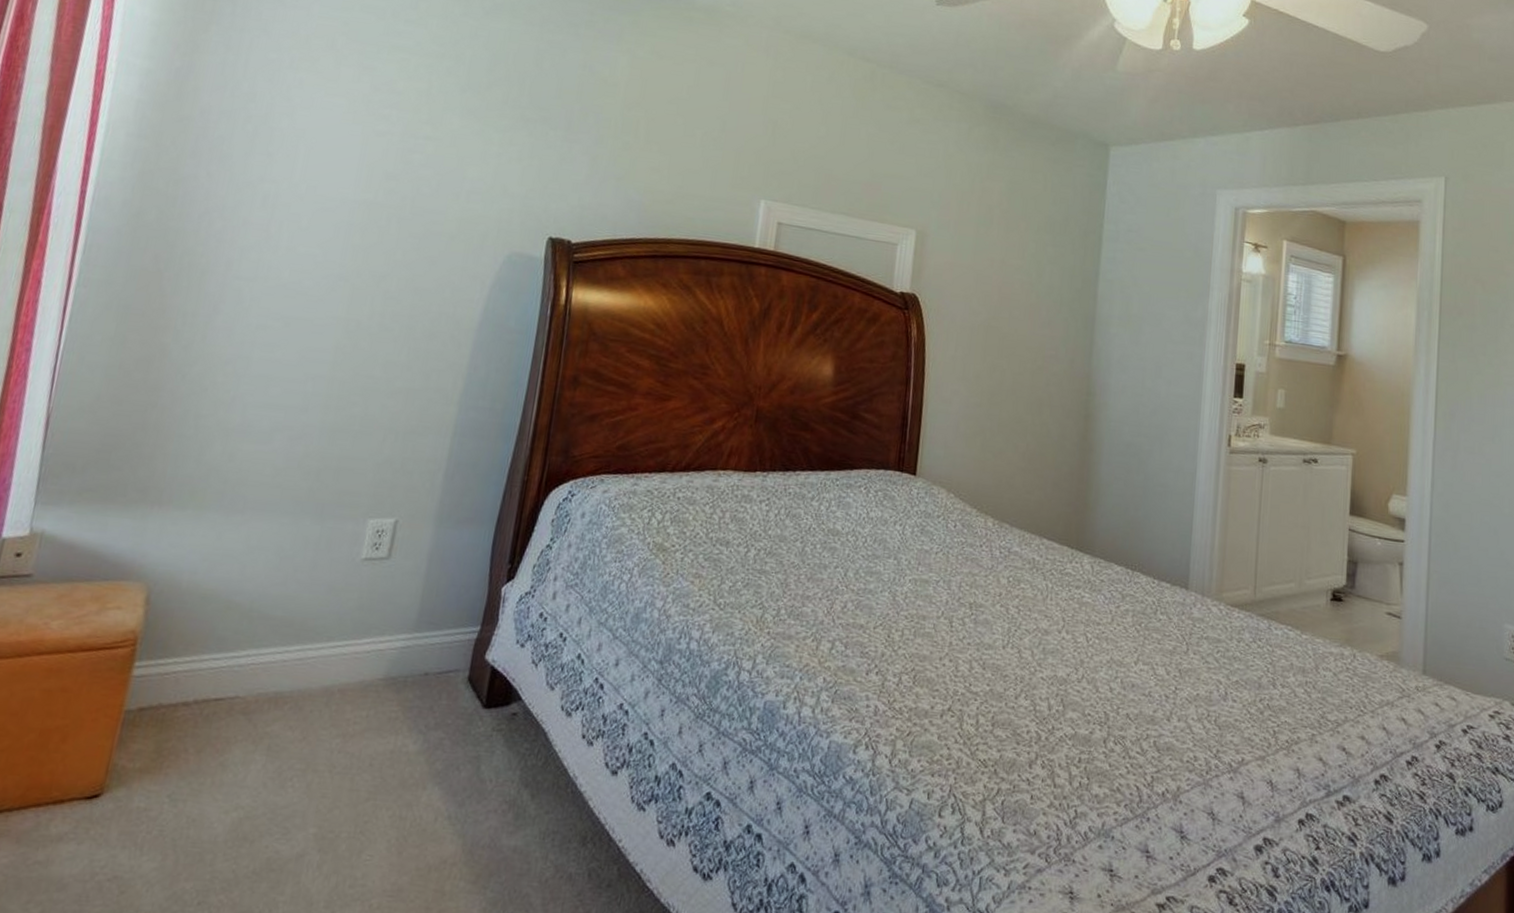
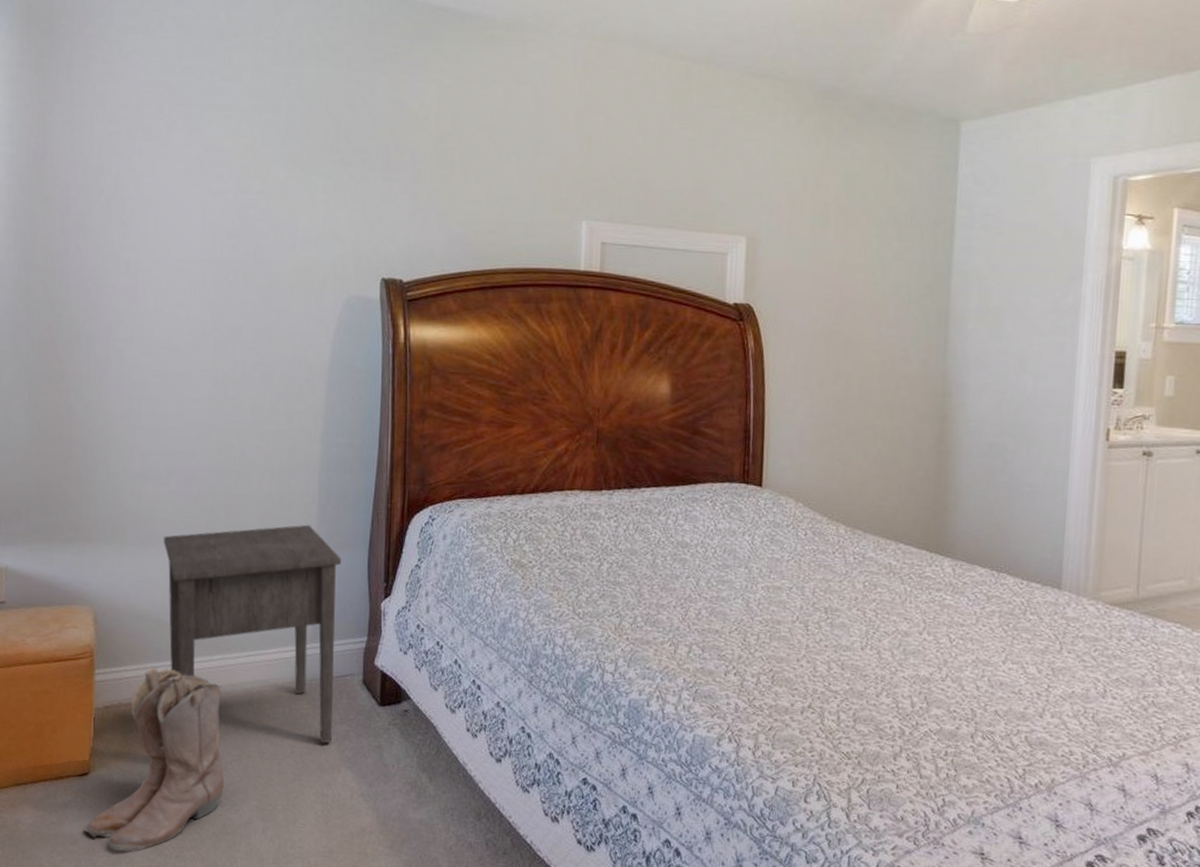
boots: none [78,660,296,901] -> present [83,667,224,854]
nightstand: none [233,495,463,755] -> present [163,524,341,744]

